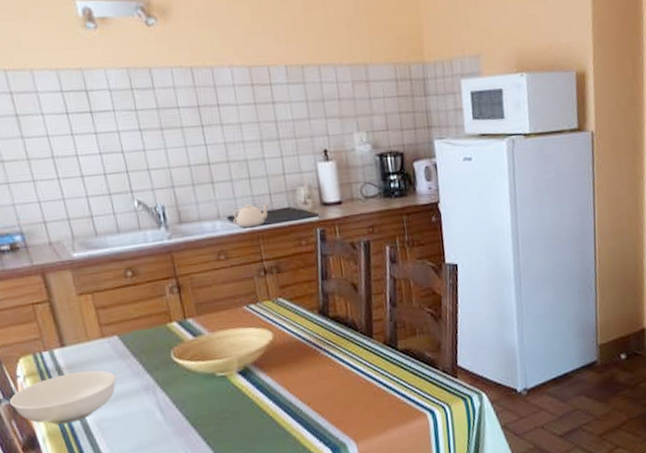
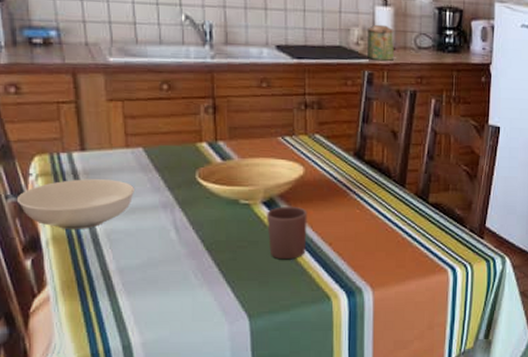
teapot: present [232,204,269,228] -> none [280,36,320,60]
mug: none [244,372,286,426] -> present [267,207,308,260]
canister: none [312,180,344,218] -> present [366,24,395,62]

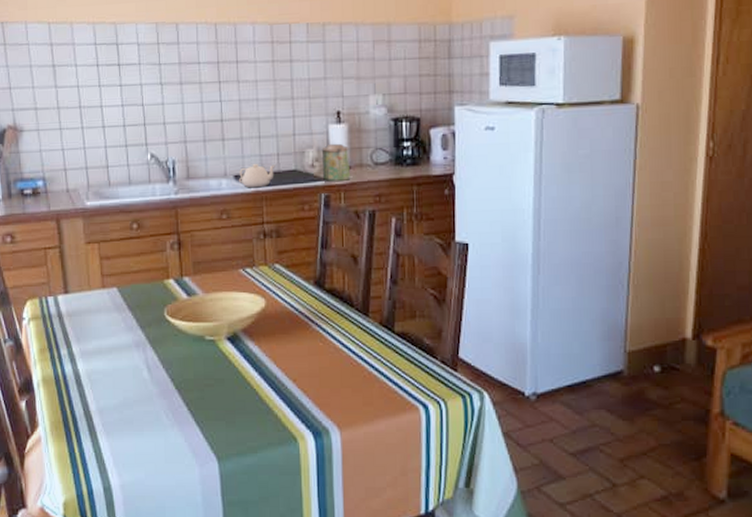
bowl: present [16,179,136,230] -> none [13,320,112,372]
mug: present [267,207,308,260] -> none [231,342,271,398]
teapot: none [280,36,320,60] -> present [238,164,275,188]

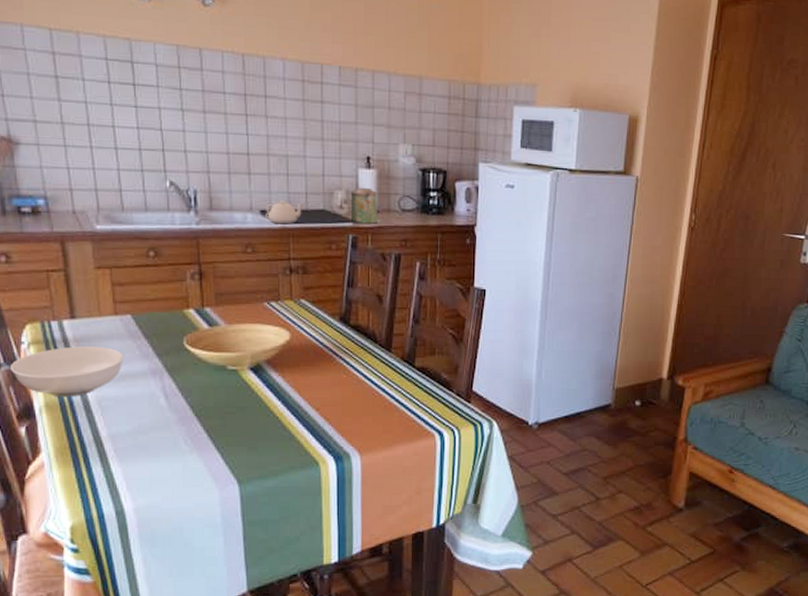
bowl: none [13,320,112,372] -> present [9,346,125,398]

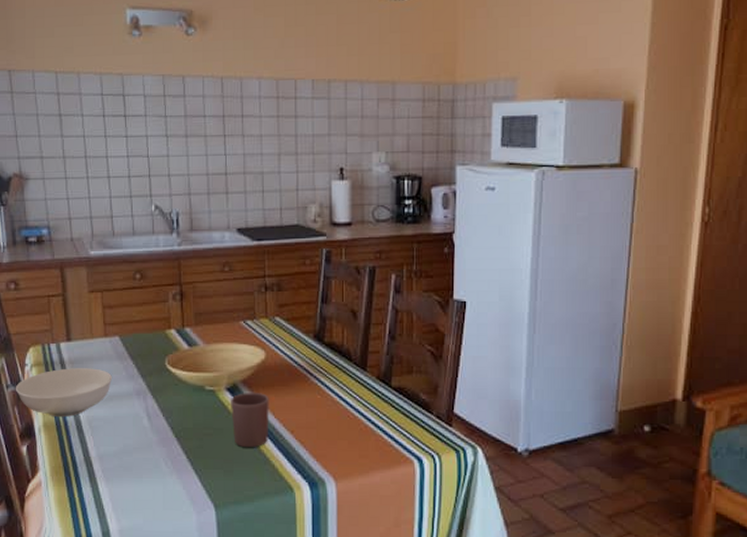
mug: none [254,372,294,425] -> present [231,393,269,448]
teapot: present [264,201,303,225] -> none [241,218,278,242]
canister: present [350,187,379,225] -> none [324,199,353,238]

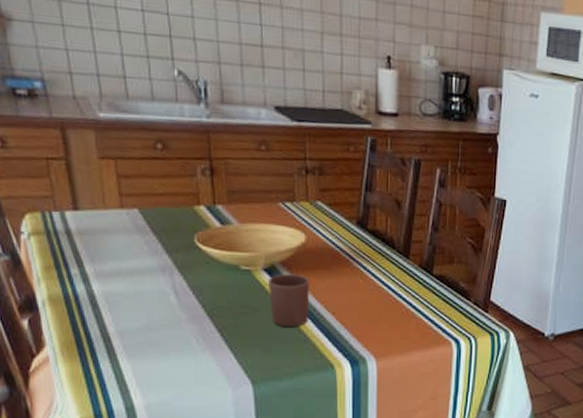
bowl: present [15,368,113,418] -> none [9,239,133,291]

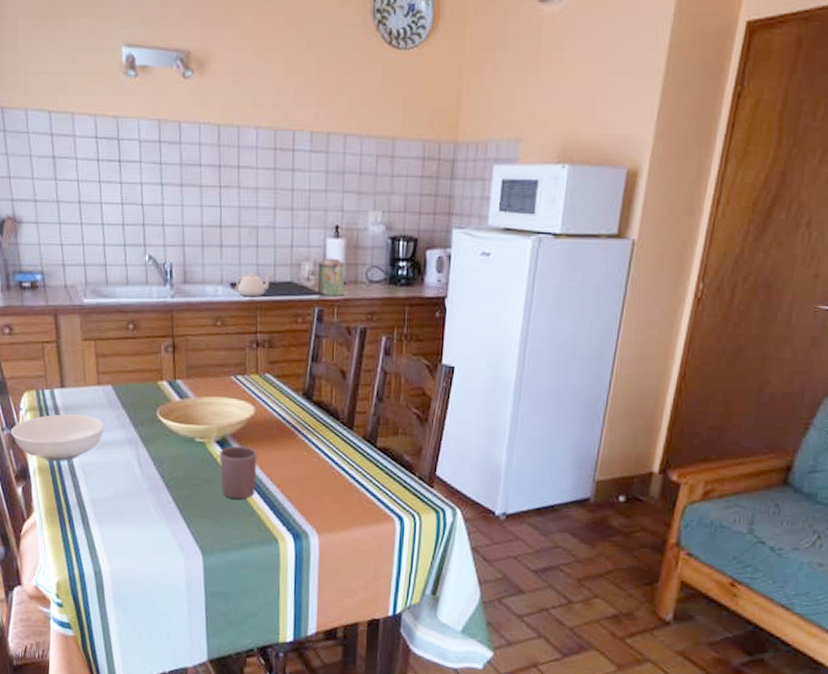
bowl: none [9,239,133,291] -> present [10,414,106,462]
teapot: none [279,97,320,123] -> present [234,273,272,297]
canister: none [369,88,399,128] -> present [317,258,346,297]

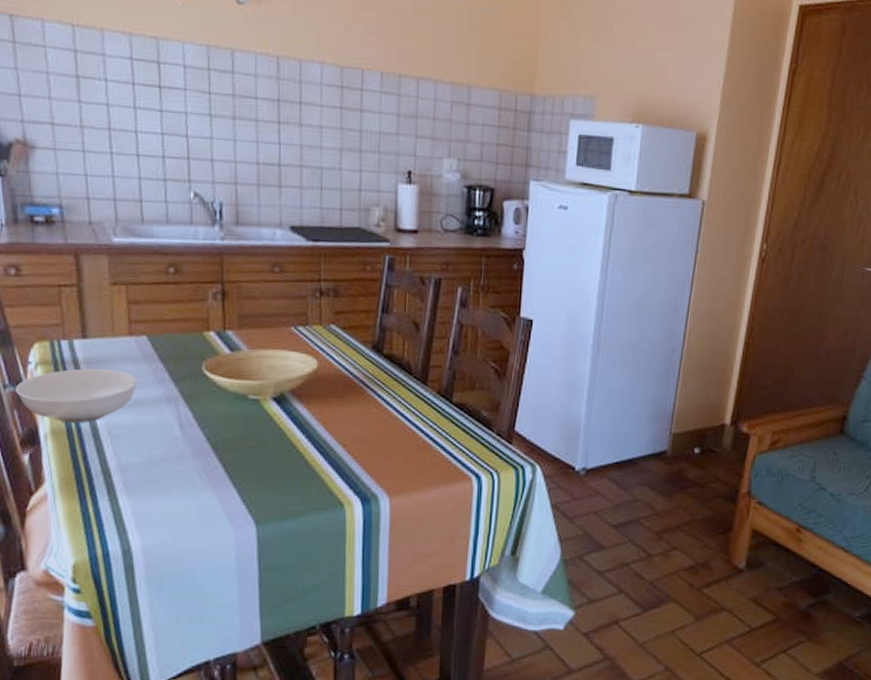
mug: present [220,446,257,500] -> none [277,403,321,462]
teapot: present [234,273,272,297] -> none [294,216,337,243]
canister: present [317,258,346,297] -> none [388,204,419,246]

